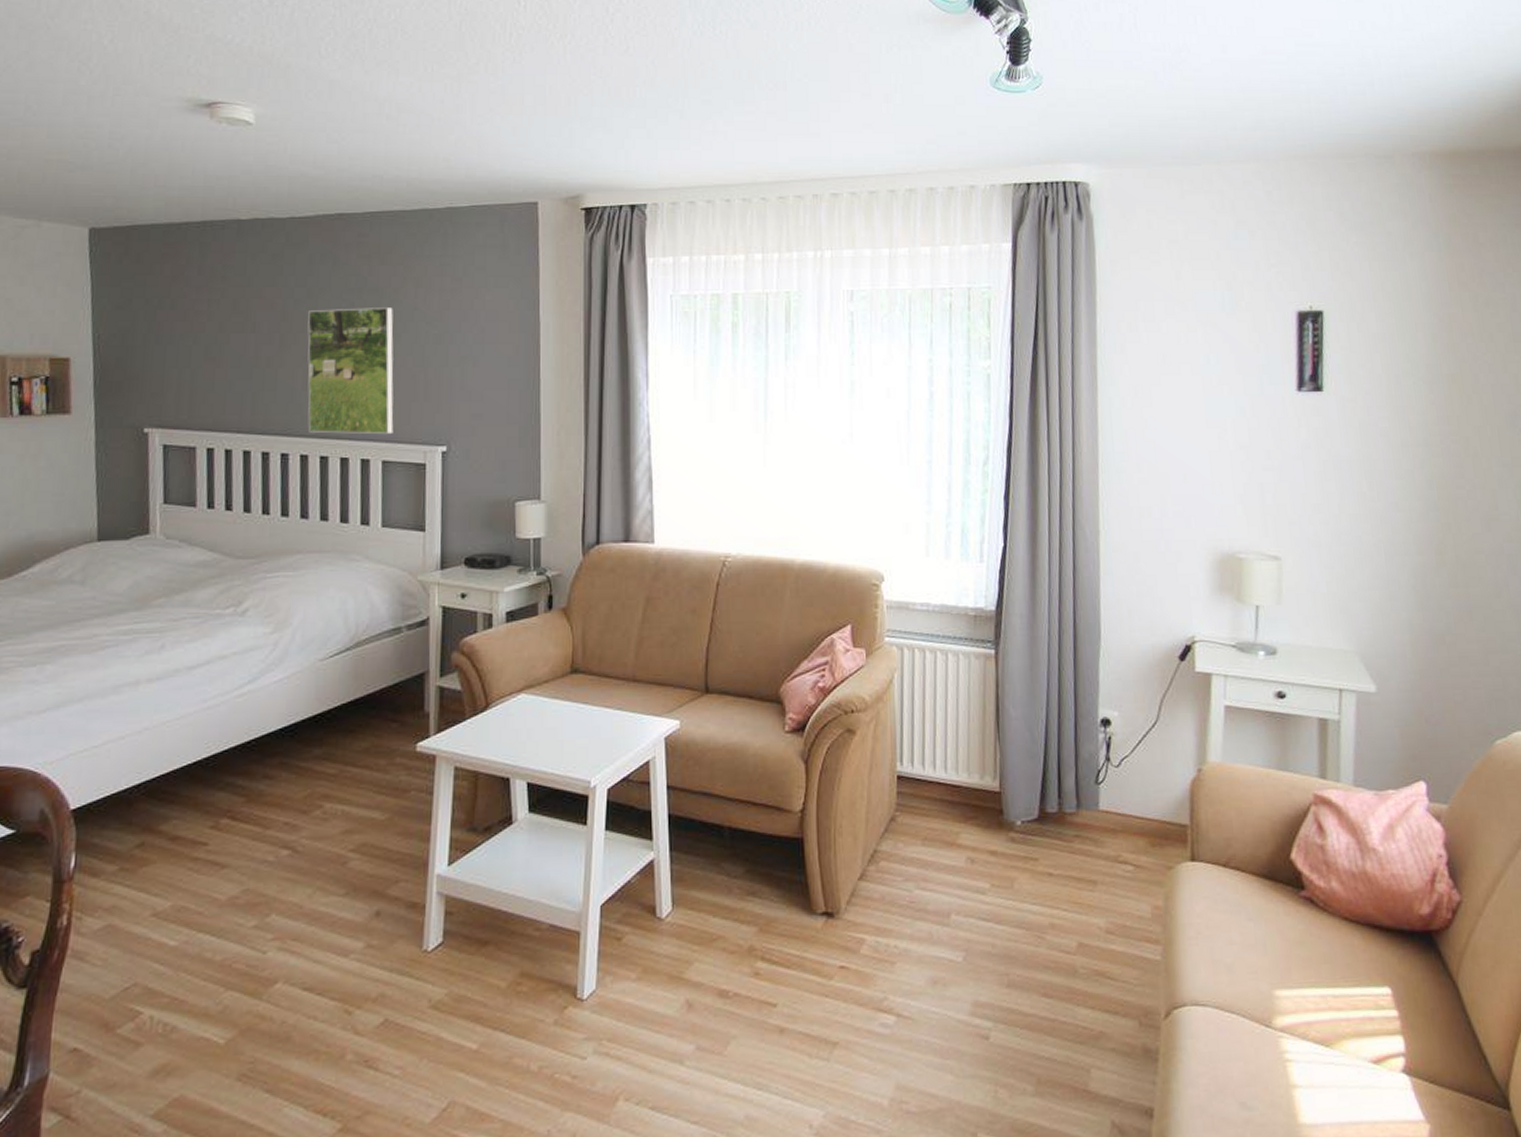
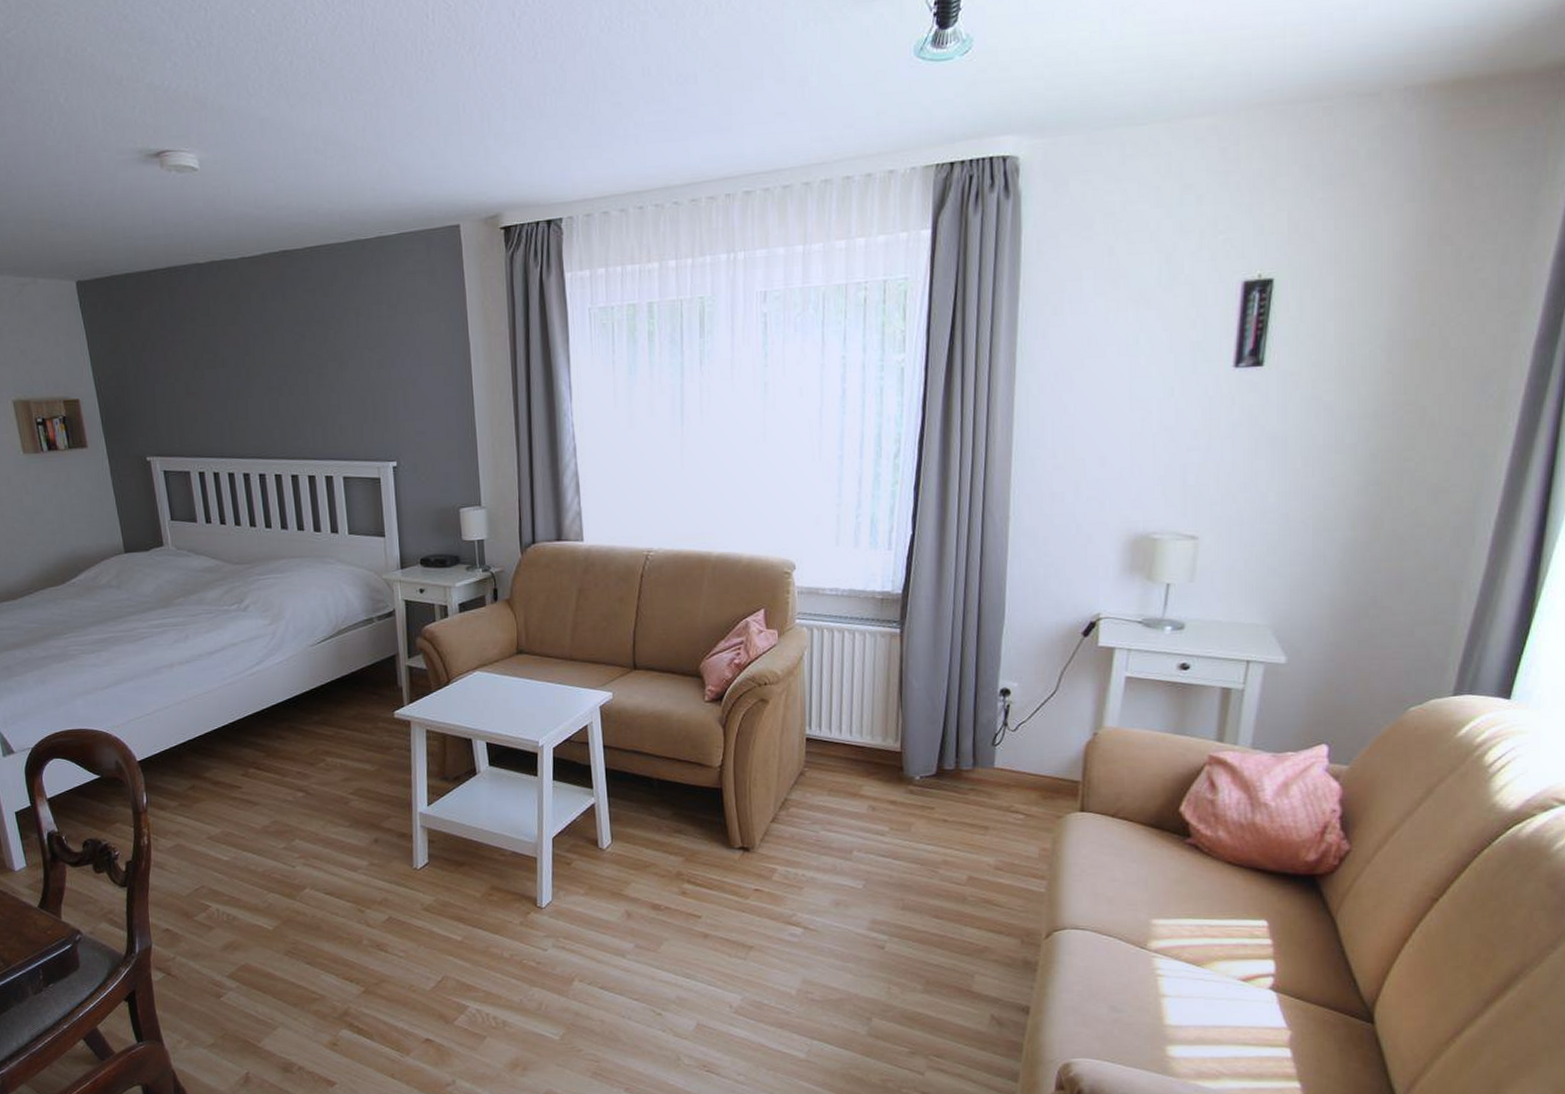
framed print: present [307,308,394,435] -> none [267,337,350,455]

